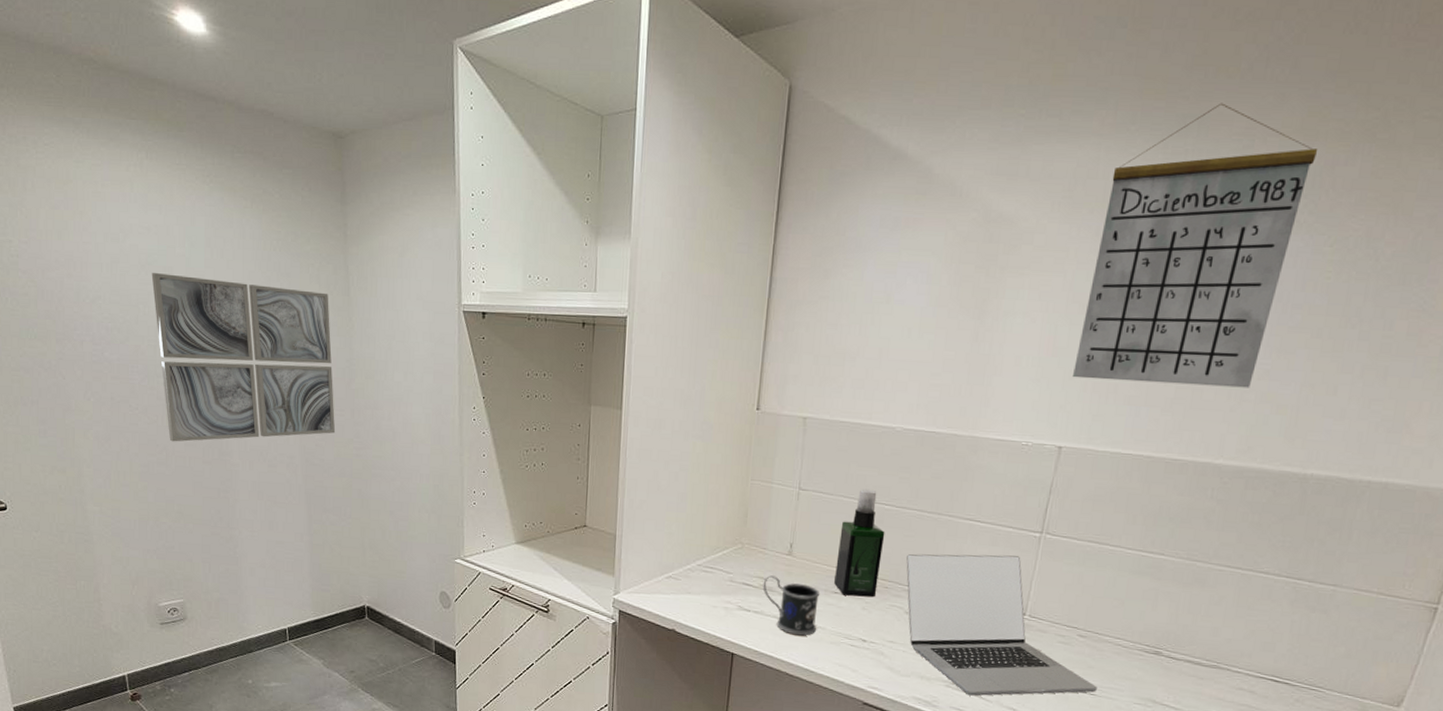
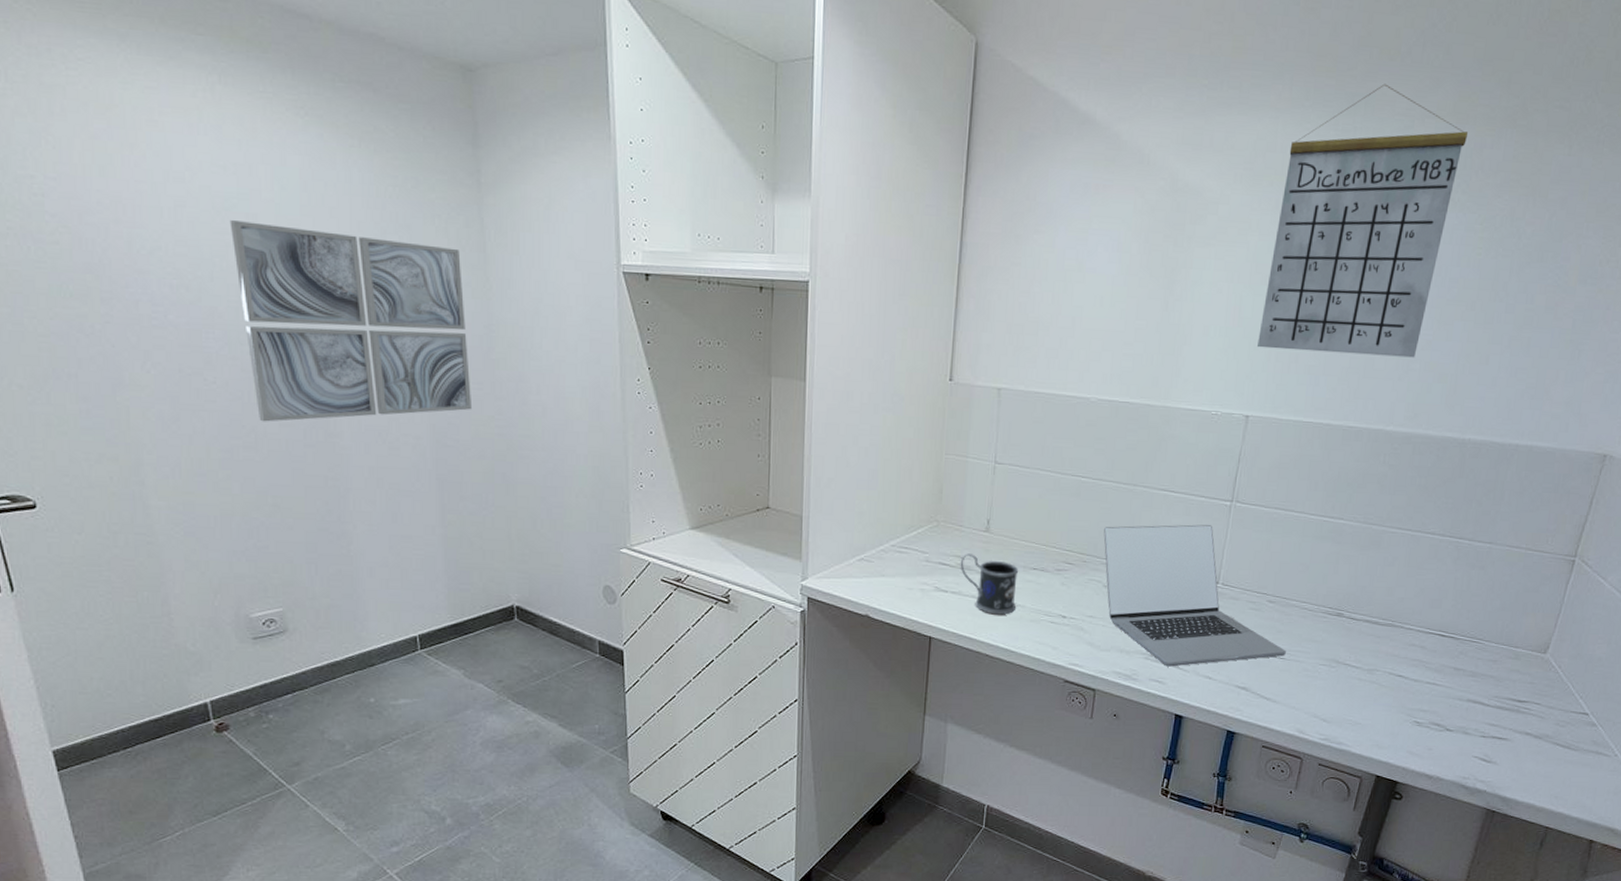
spray bottle: present [834,488,885,598] -> none [1033,461,1082,572]

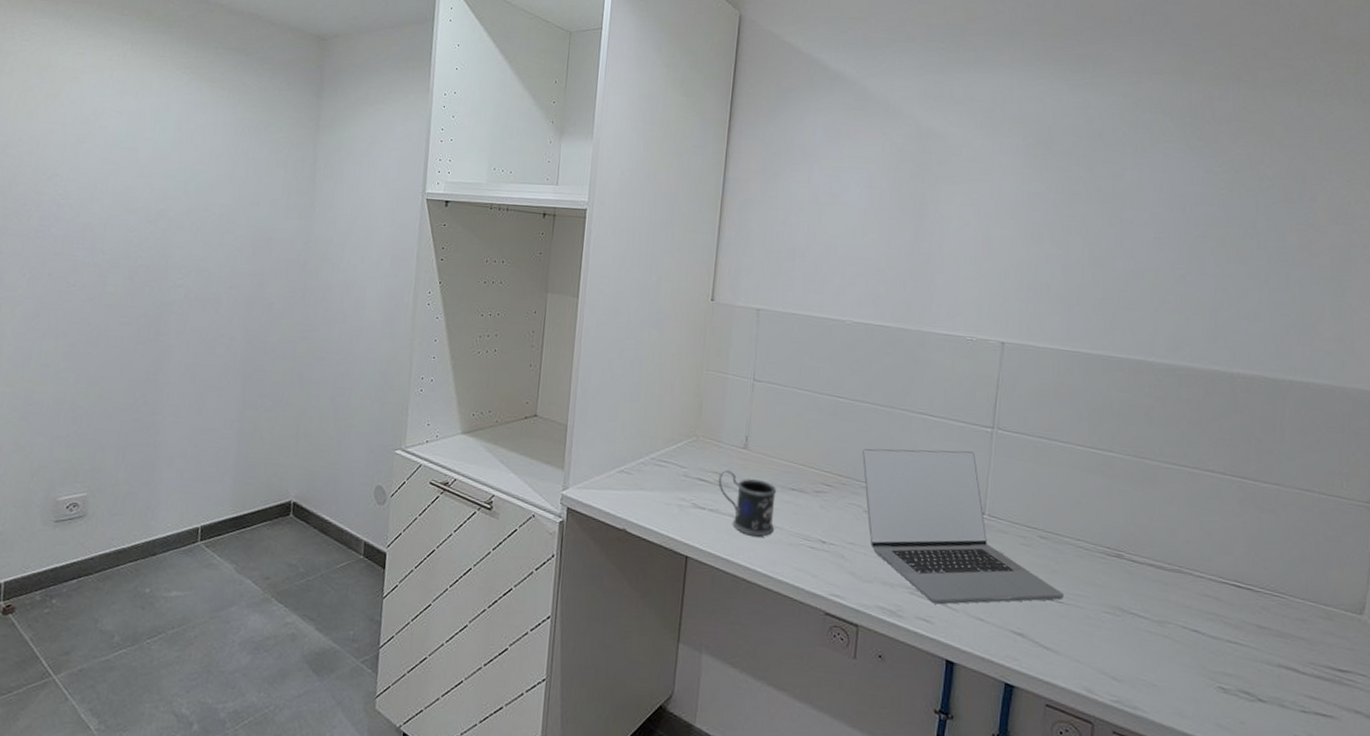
wall art: present [229,220,473,422] -> none [103,153,293,321]
calendar: present [1257,83,1469,358] -> none [1008,46,1196,291]

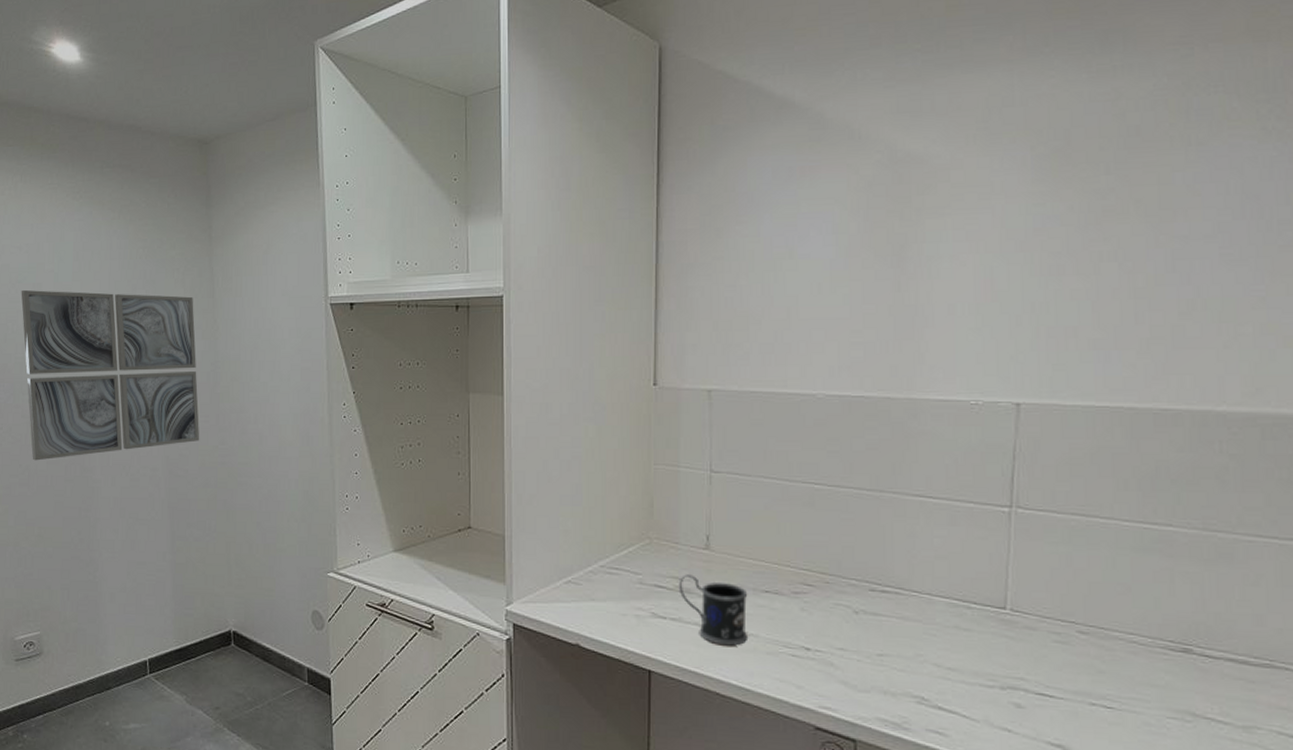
wall art: none [103,153,293,321] -> present [21,290,200,461]
laptop: present [862,448,1064,605] -> none [848,536,1114,715]

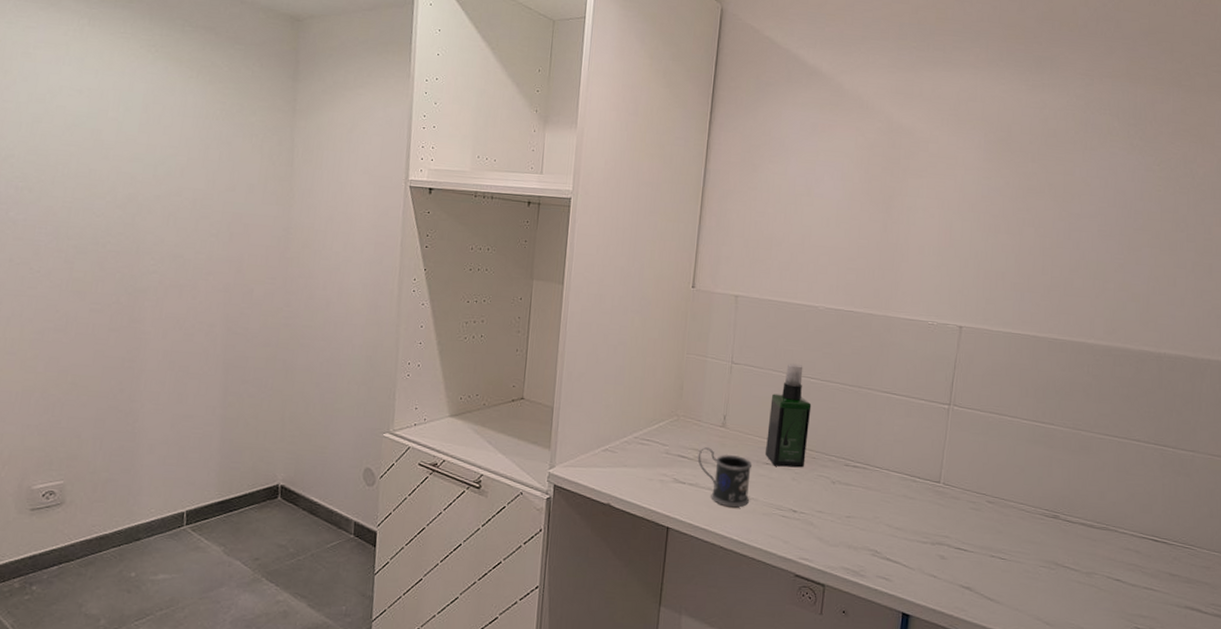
wall art: present [21,290,200,461] -> none [72,134,271,308]
spray bottle: none [763,467,819,596] -> present [765,363,812,468]

